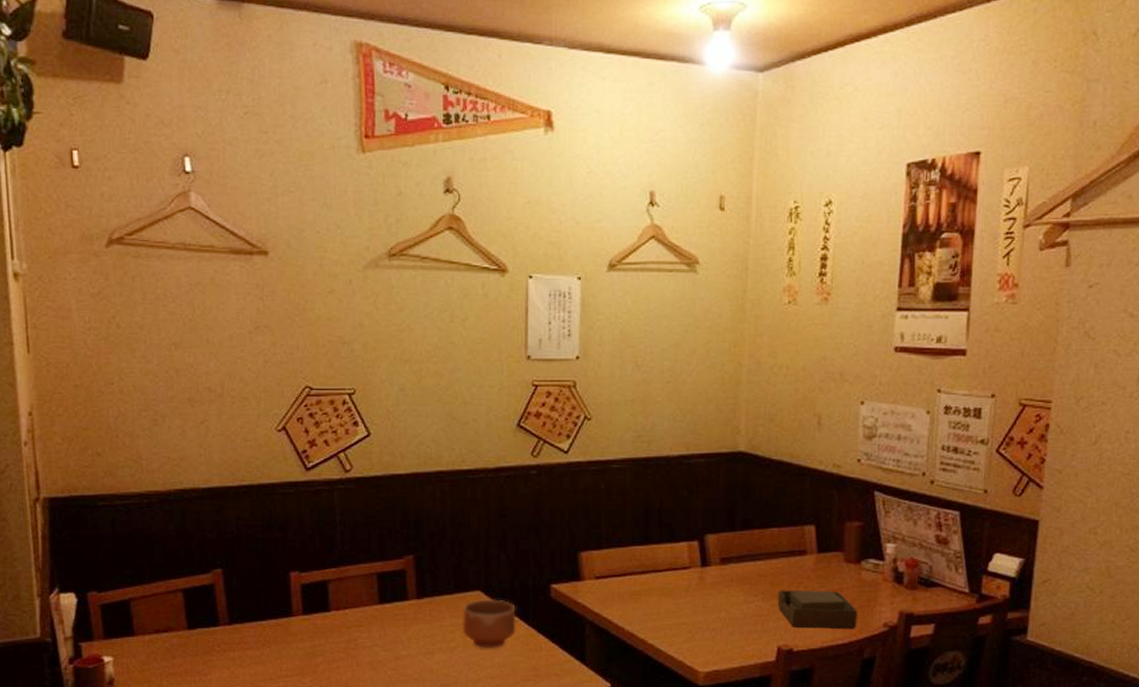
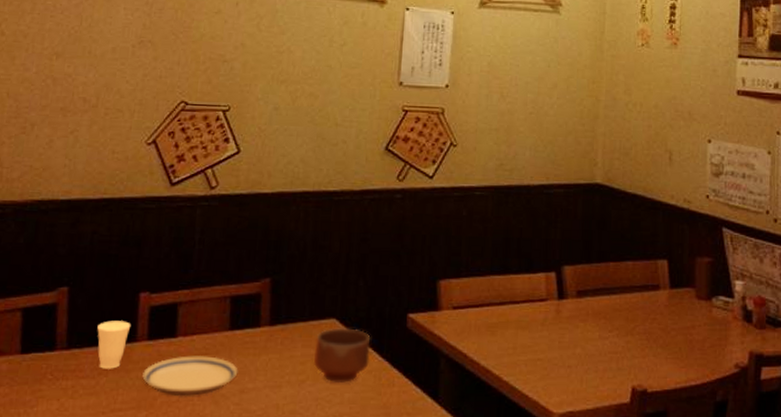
cup: none [254,598,286,641] -> present [97,320,132,369]
plate: none [302,628,392,664] -> present [142,356,238,397]
napkin holder: present [777,590,858,629] -> none [632,326,709,369]

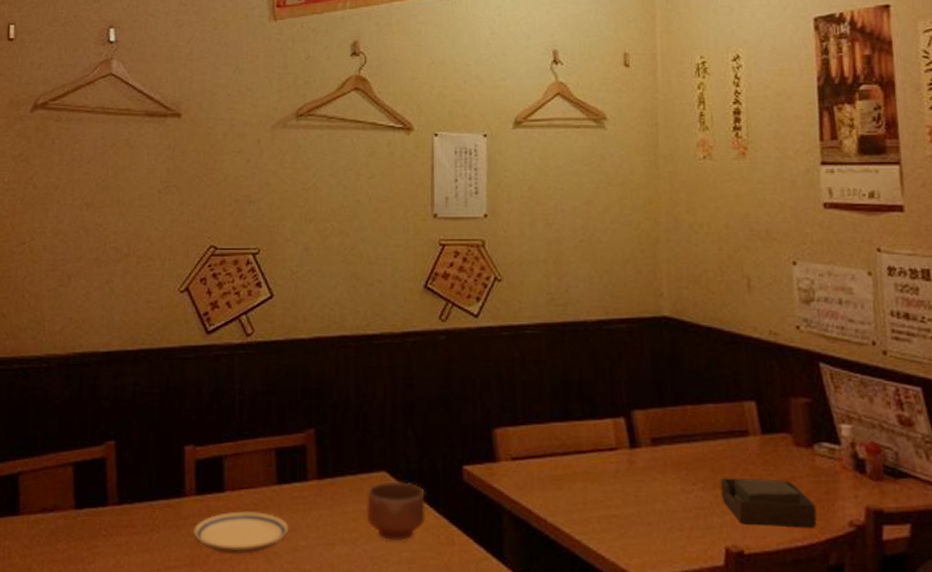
cup: present [97,320,132,369] -> none [146,475,179,525]
napkin holder: none [632,326,709,369] -> present [720,478,817,527]

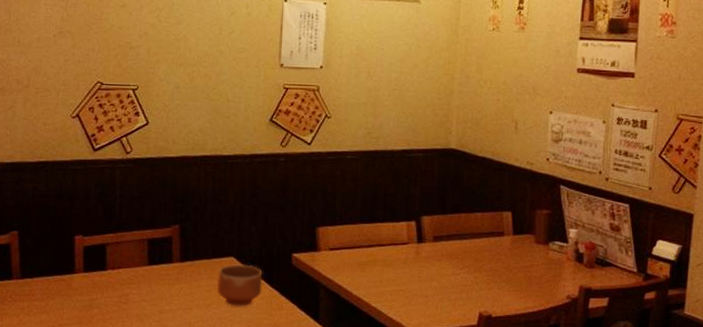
plate: present [194,511,289,555] -> none [82,284,157,316]
napkin holder: present [720,478,817,527] -> none [480,265,546,299]

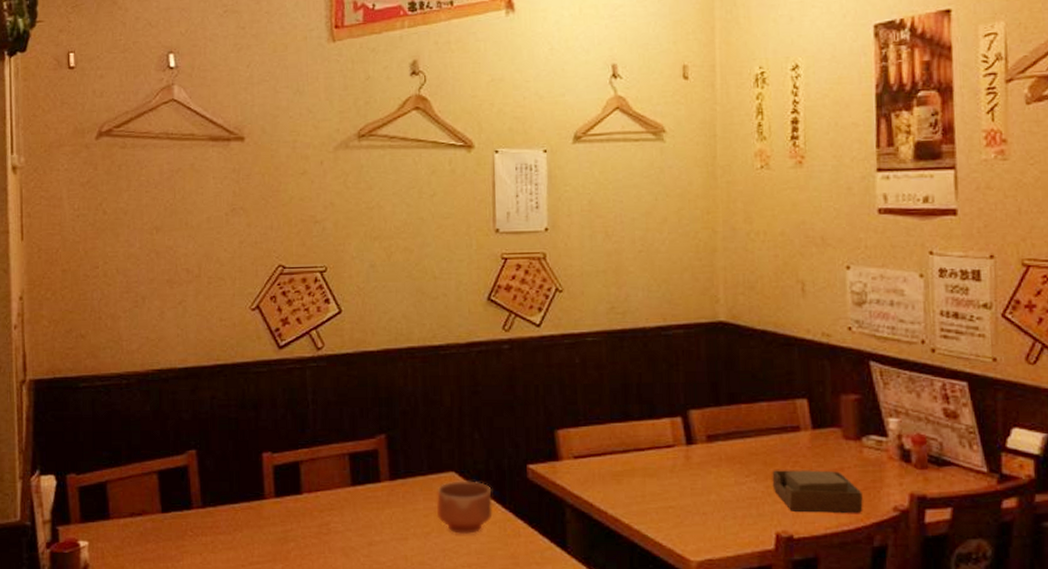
napkin holder: none [480,265,546,299] -> present [772,470,863,513]

